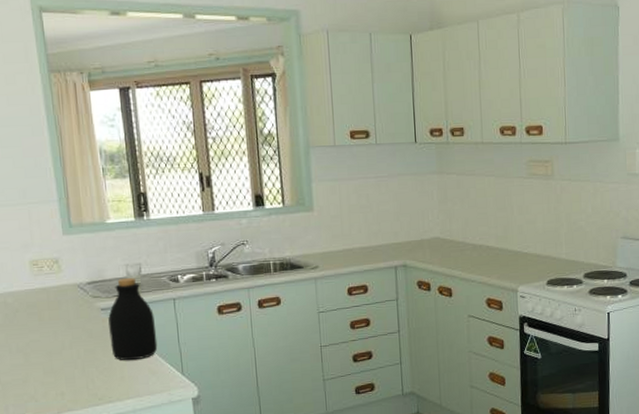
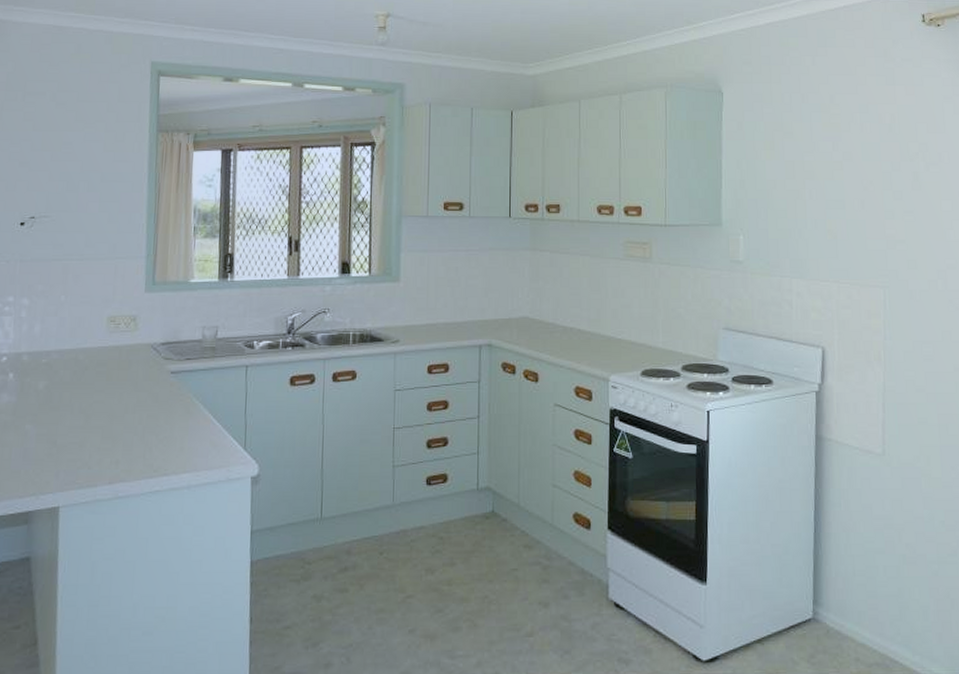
bottle: present [108,278,158,361] -> none [175,341,224,430]

